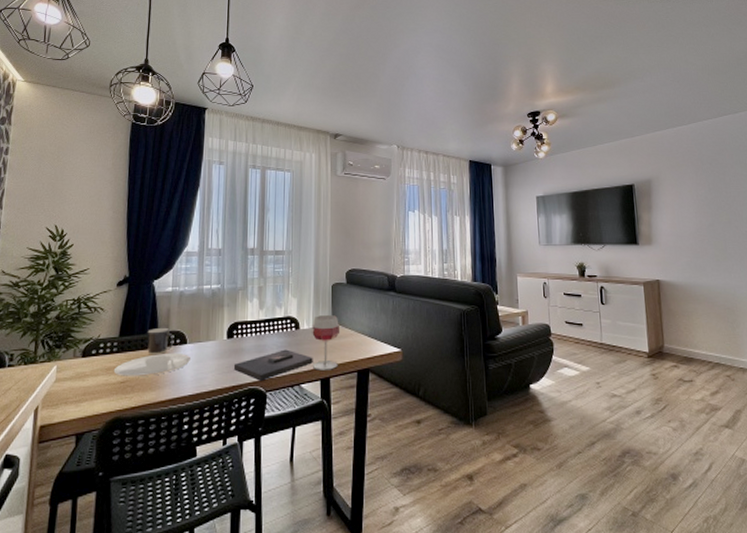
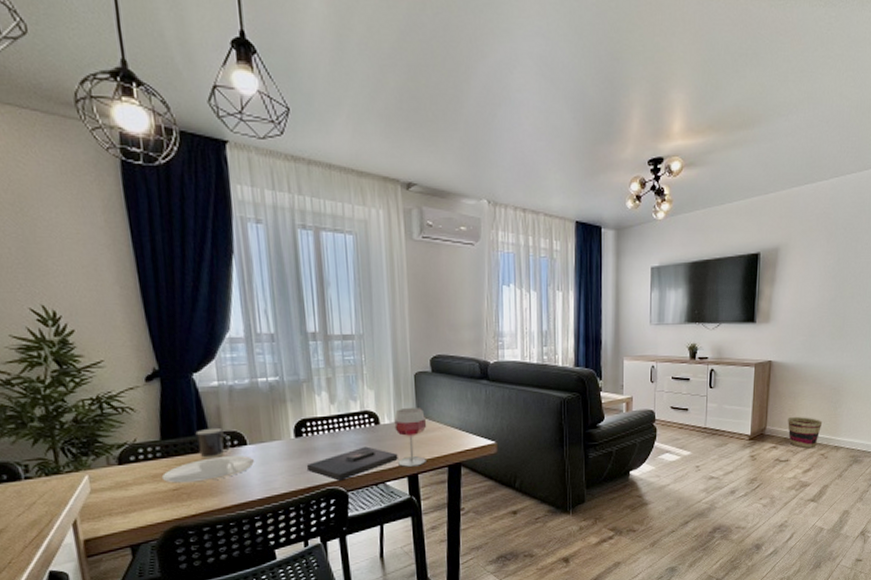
basket: none [685,336,723,369] -> present [788,417,823,449]

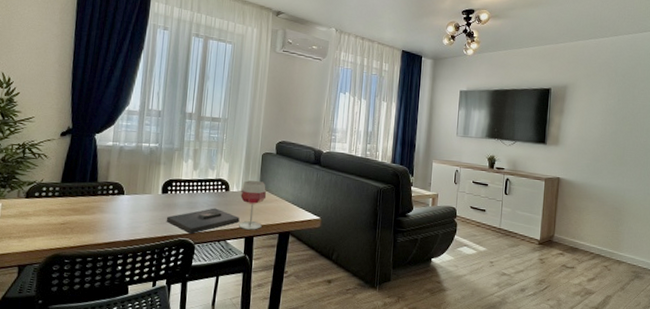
plate: present [161,456,254,485] -> none [54,201,127,221]
mug: present [195,427,231,459] -> none [87,177,113,203]
basket: present [788,417,823,449] -> none [574,229,606,260]

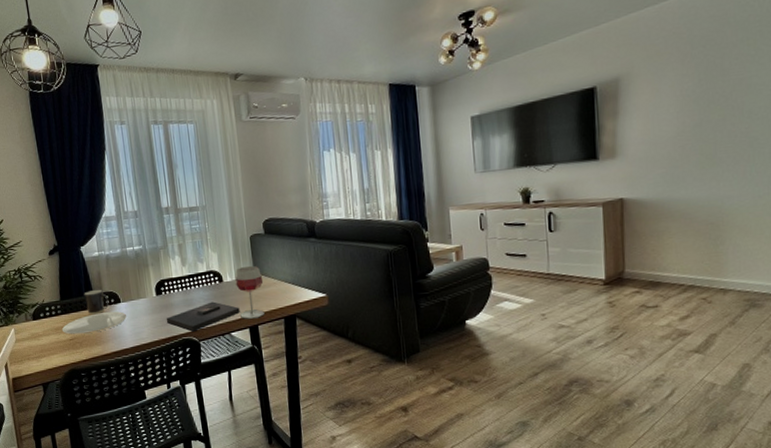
plate: none [54,201,127,221] -> present [61,311,126,336]
mug: none [87,177,113,203] -> present [84,289,109,315]

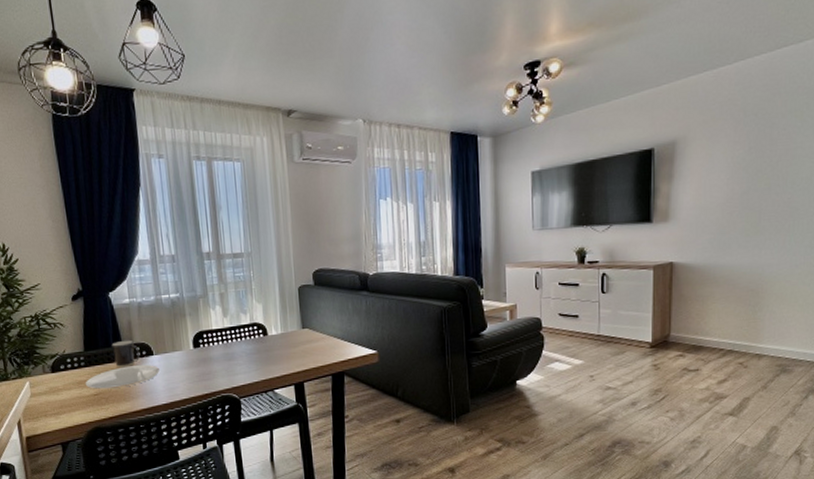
book: present [166,301,240,332] -> none [203,356,285,388]
wineglass: present [235,265,265,319] -> none [280,318,311,376]

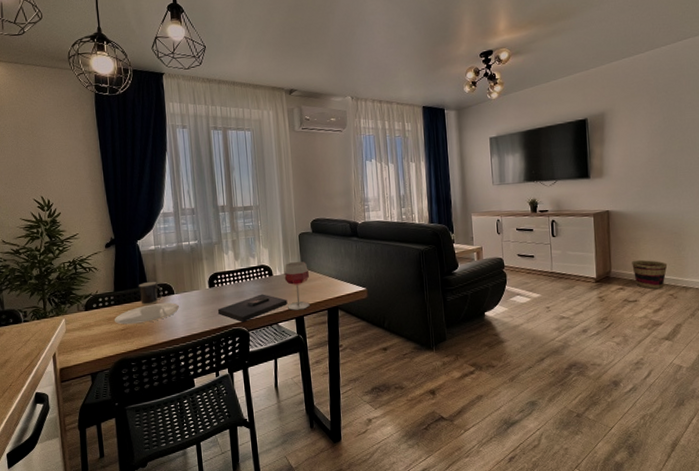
book: none [203,356,285,388] -> present [217,294,288,322]
wineglass: none [280,318,311,376] -> present [284,261,310,311]
basket: none [696,322,739,357] -> present [632,260,668,290]

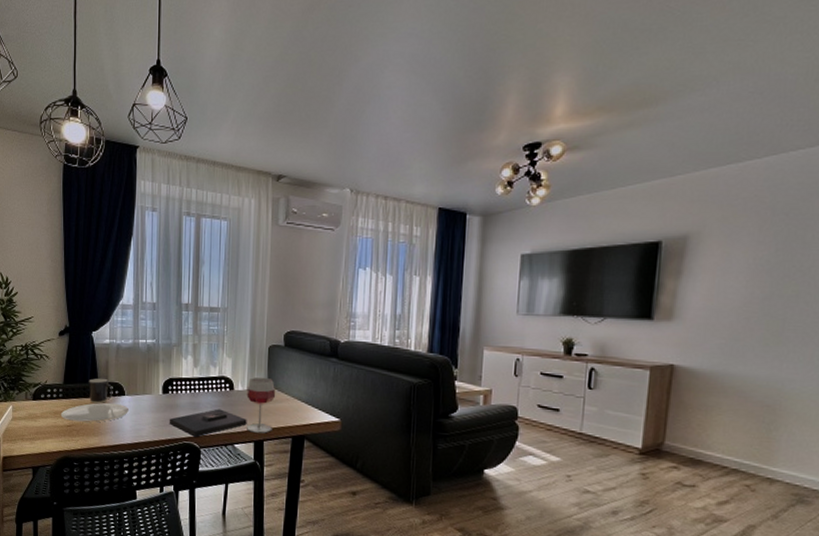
basket: present [632,260,668,290] -> none [695,434,749,476]

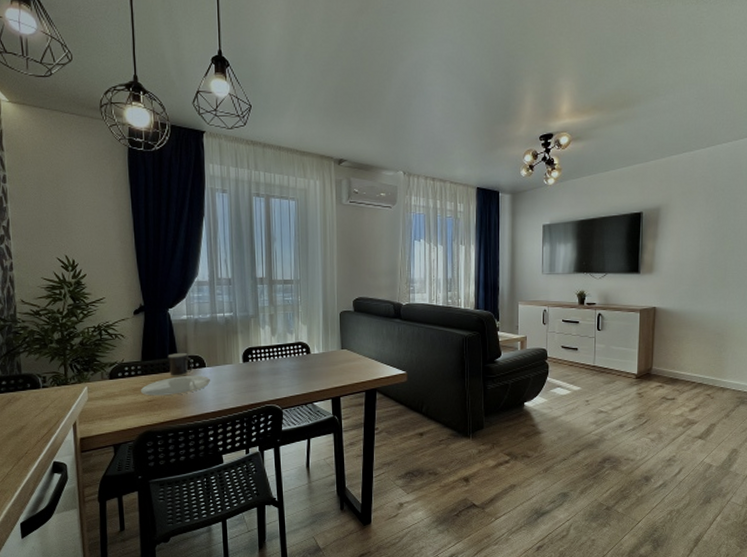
book: present [169,409,247,437] -> none [250,372,324,400]
wineglass: present [246,377,276,434] -> none [322,340,349,390]

